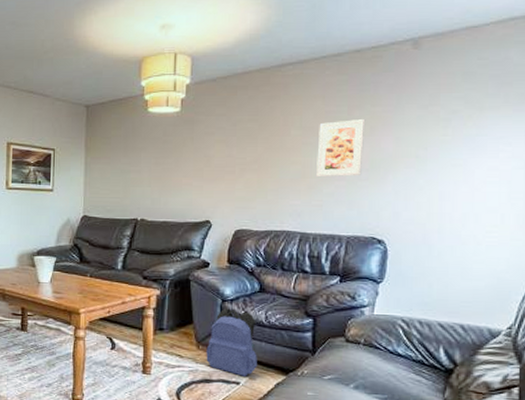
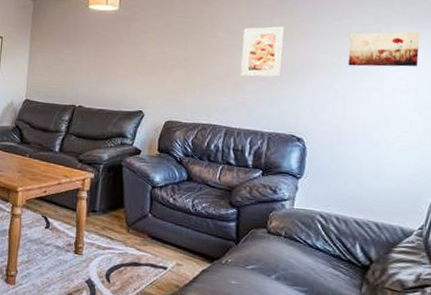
backpack: present [206,308,257,376] -> none [135,194,184,262]
wall art: none [435,116,515,158] -> present [348,31,420,67]

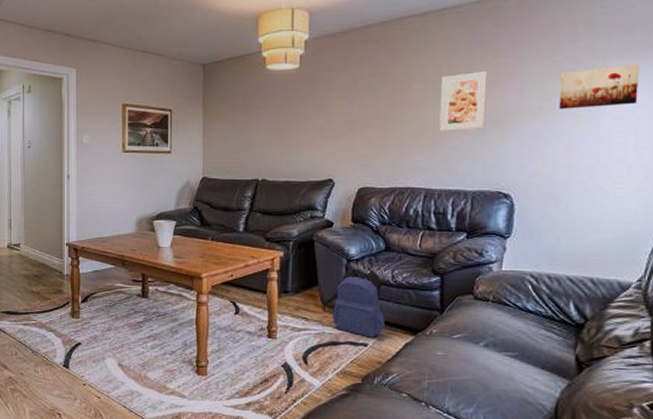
backpack: none [135,194,184,262] -> present [332,268,385,338]

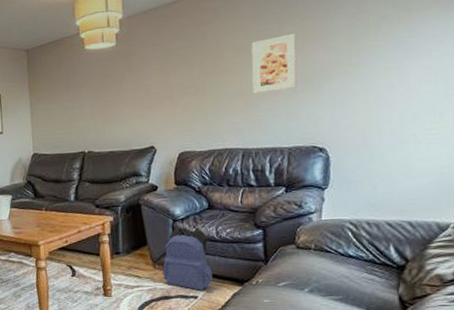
wall art: present [559,64,639,109] -> none [367,14,446,64]

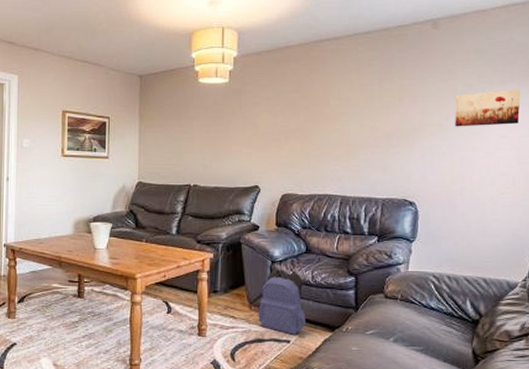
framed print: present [251,33,297,94] -> none [353,90,395,145]
wall art: none [367,14,446,64] -> present [455,90,520,127]

